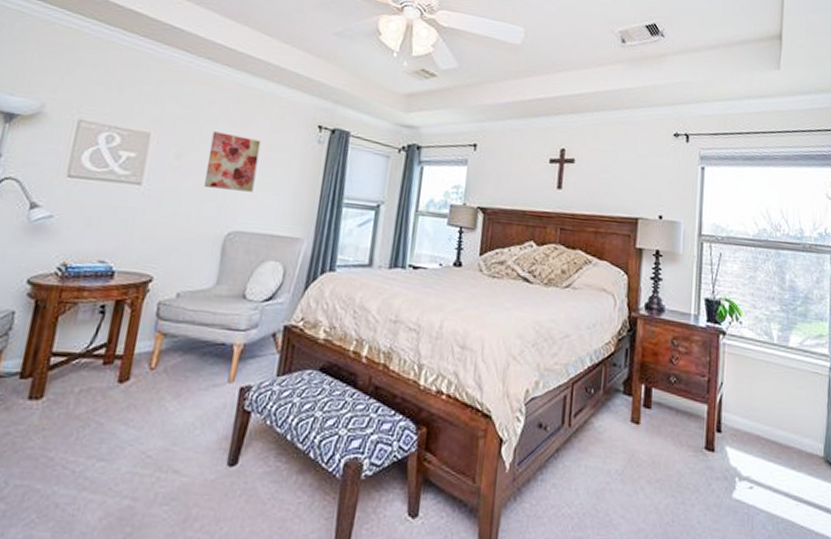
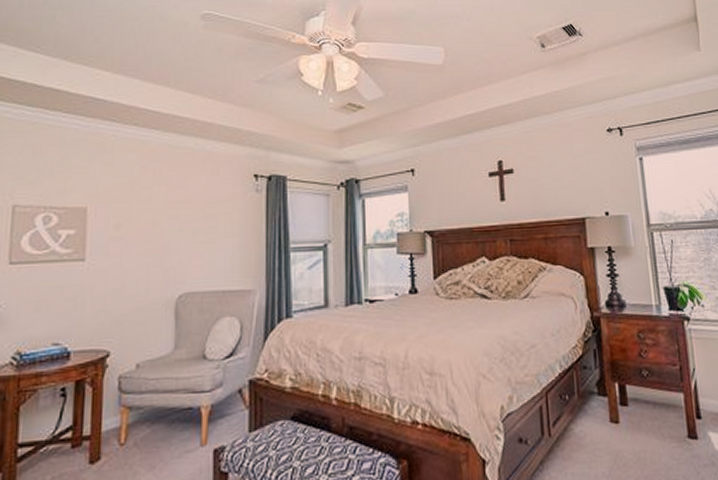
wall art: present [204,131,261,192] -> none [148,196,199,253]

